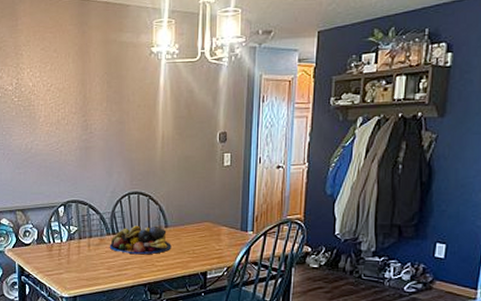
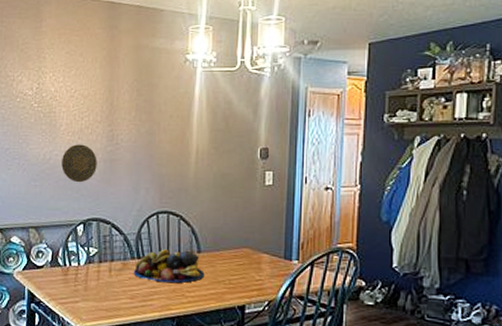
decorative plate: none [42,134,74,169] -> present [61,144,97,183]

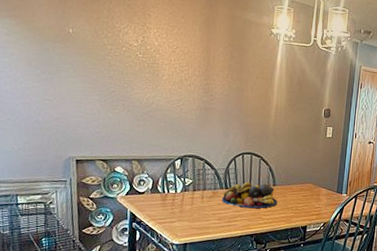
decorative plate: present [61,144,97,183] -> none [163,92,194,125]

